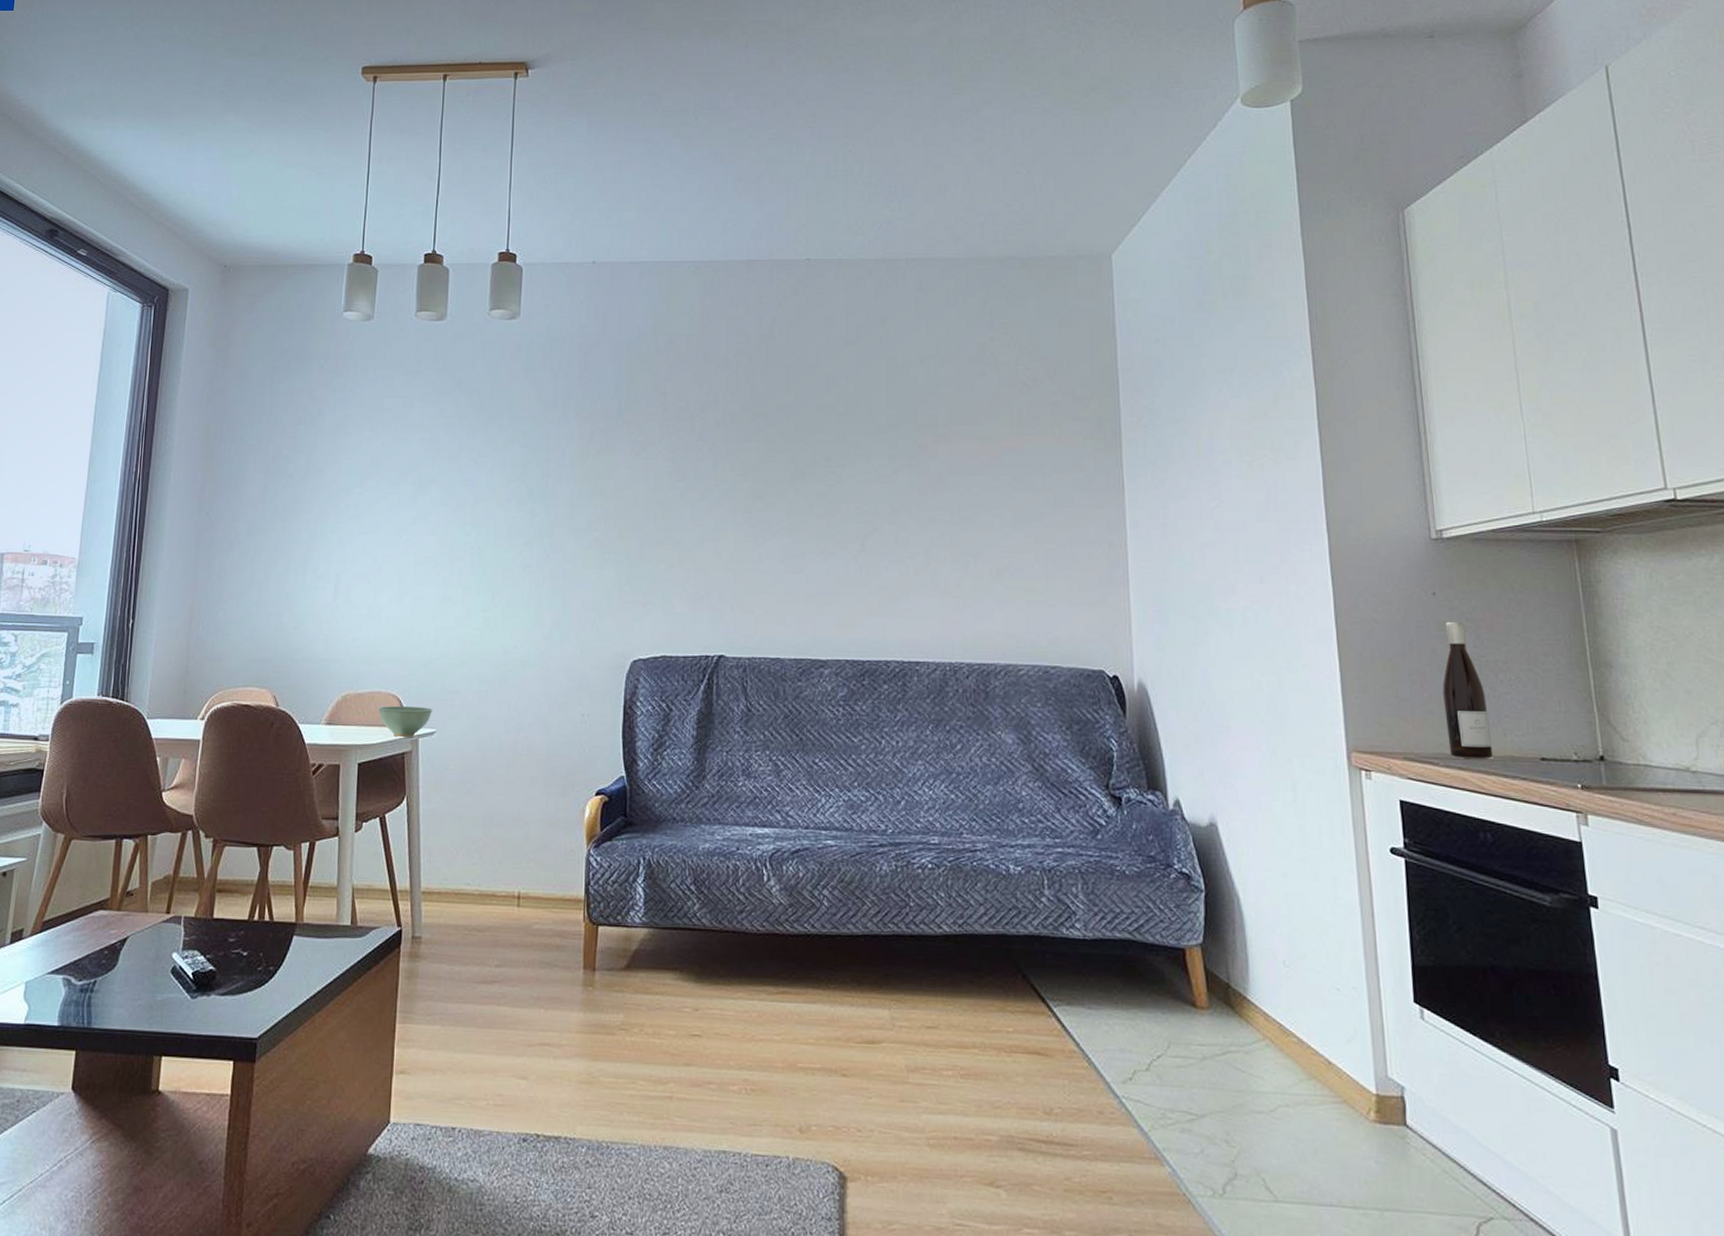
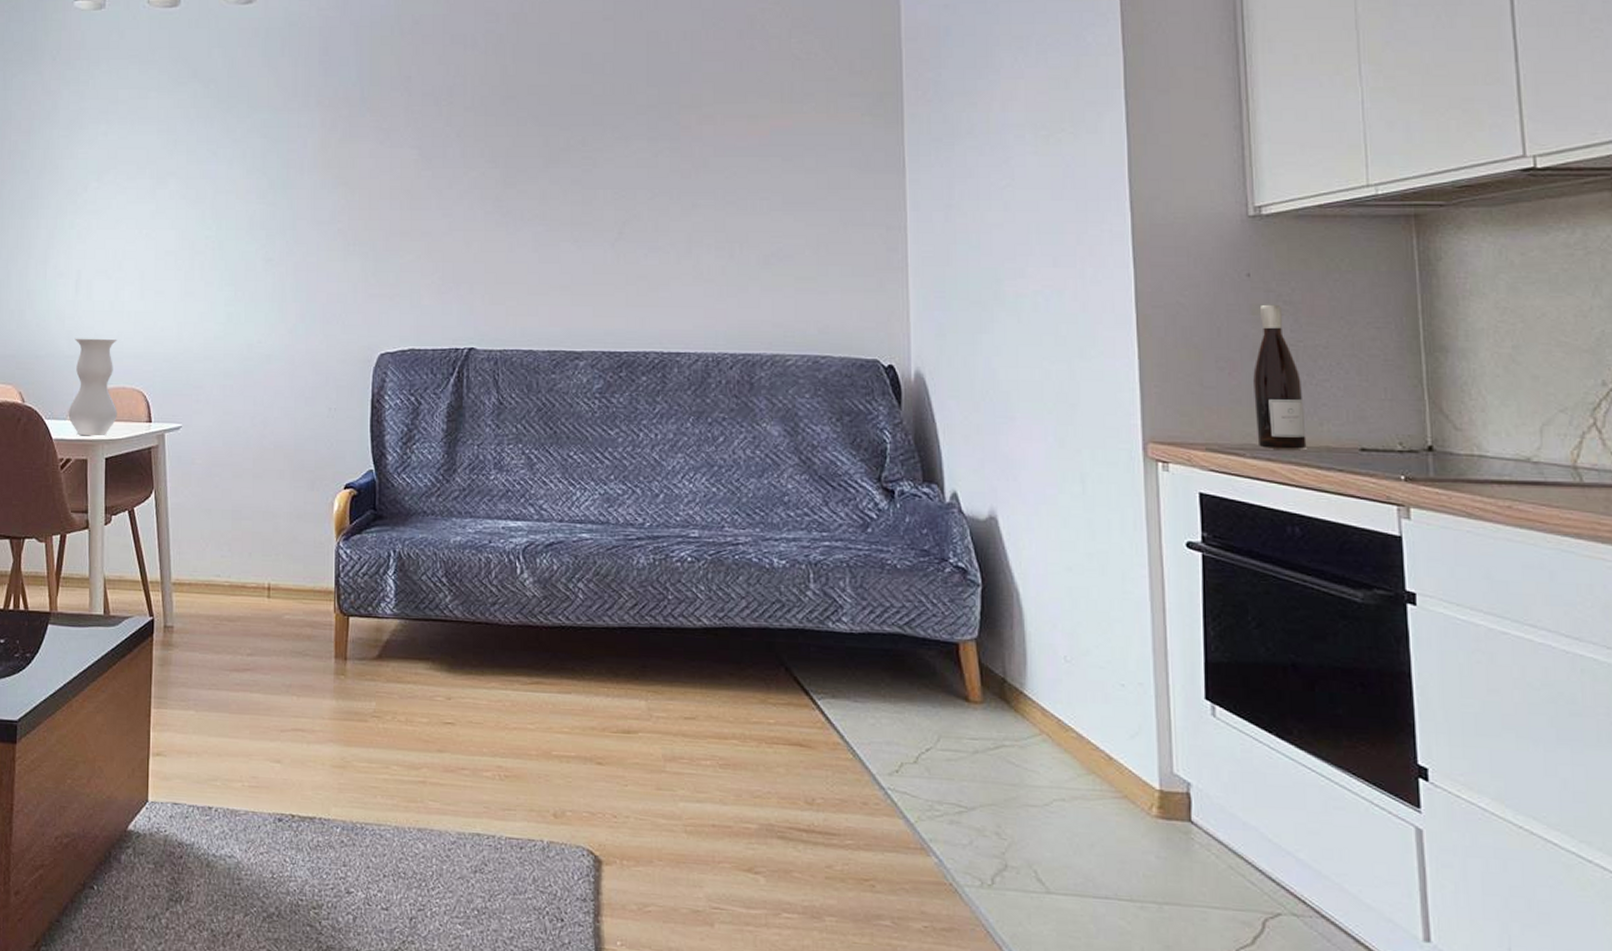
vase: none [322,642,374,742] -> present [68,338,117,437]
bowl: present [378,705,433,738] -> none [124,401,179,433]

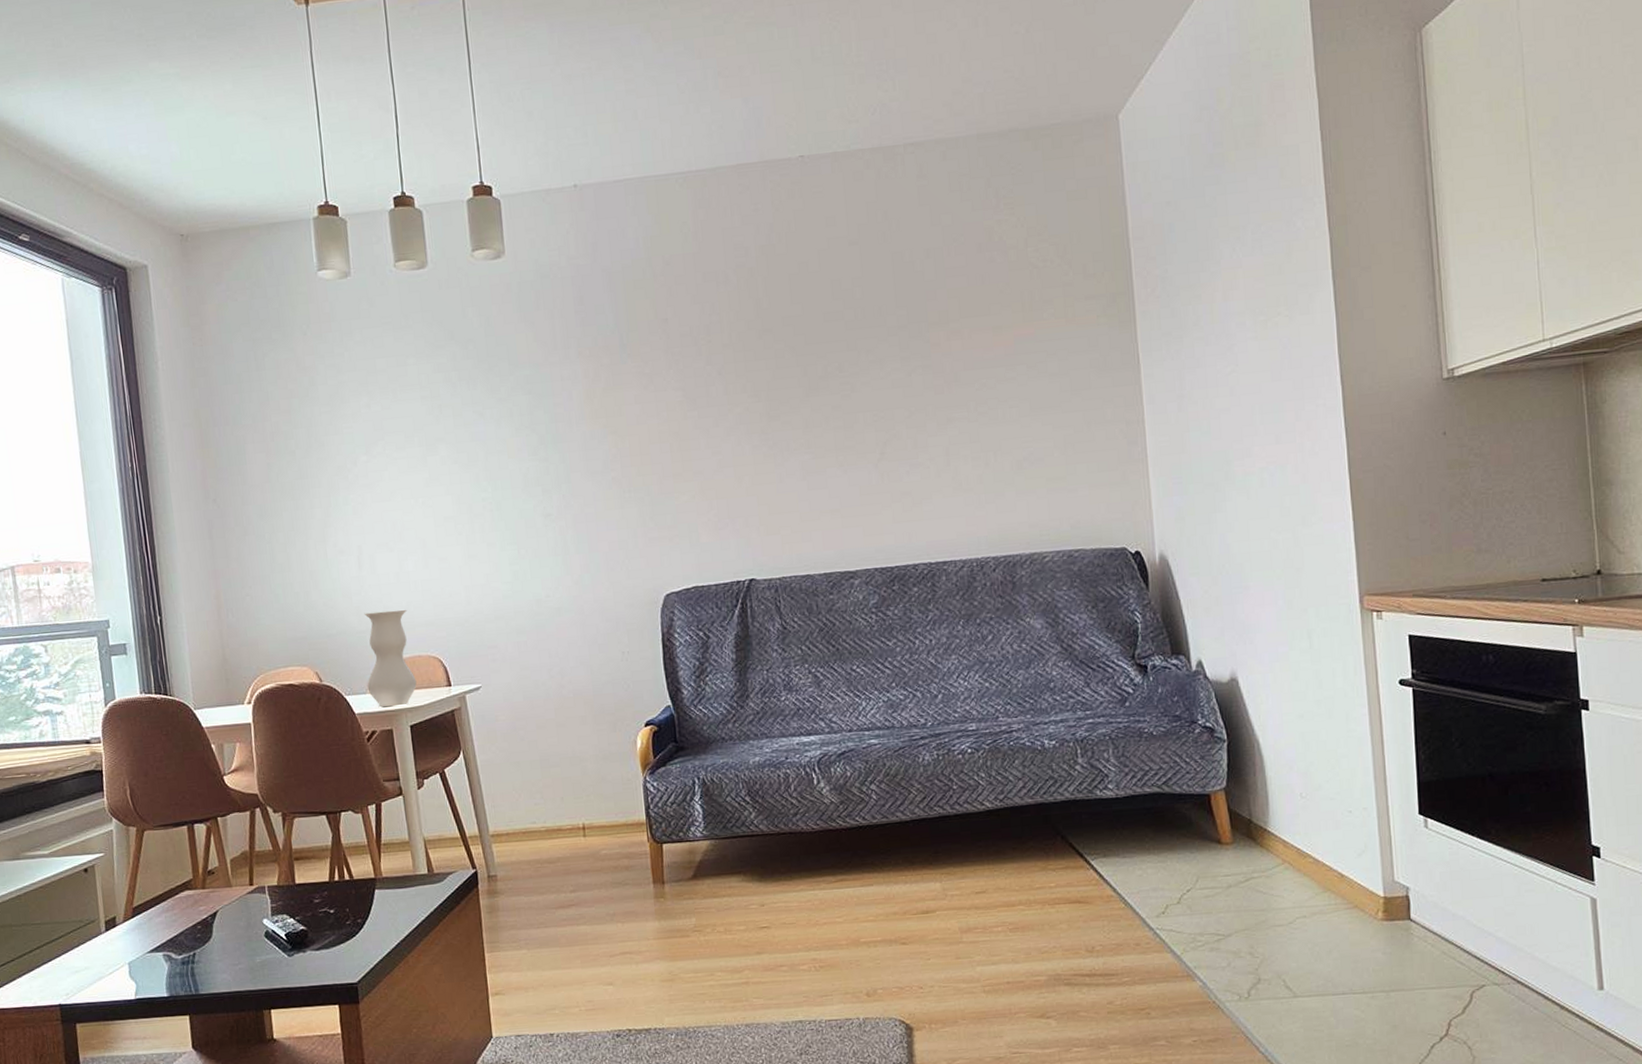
bottle: present [1252,304,1307,449] -> none [1450,457,1497,589]

